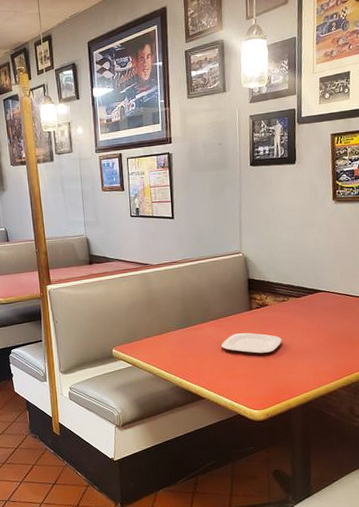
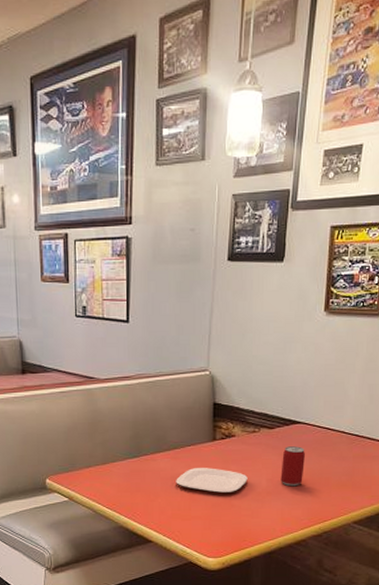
beer can: none [309,311,330,345] -> present [280,446,305,487]

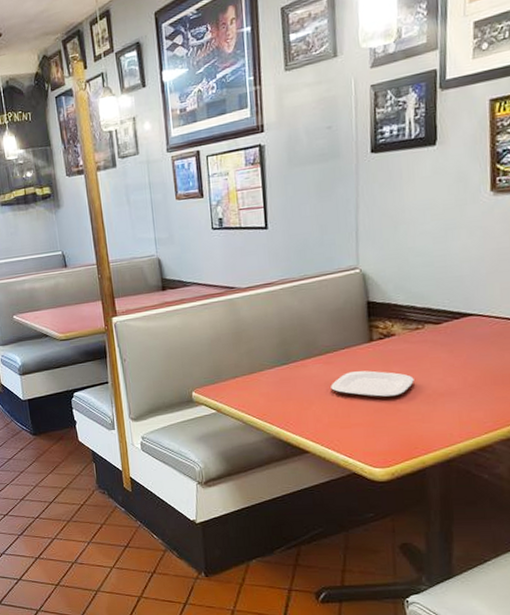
beer can: present [280,446,305,487] -> none [453,341,483,386]

